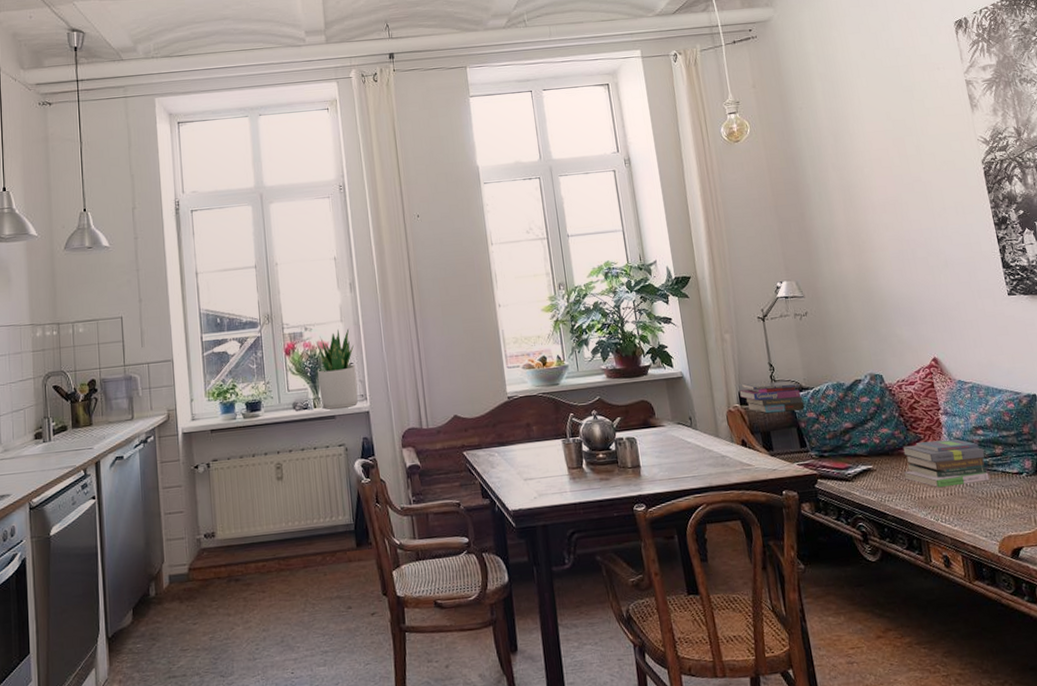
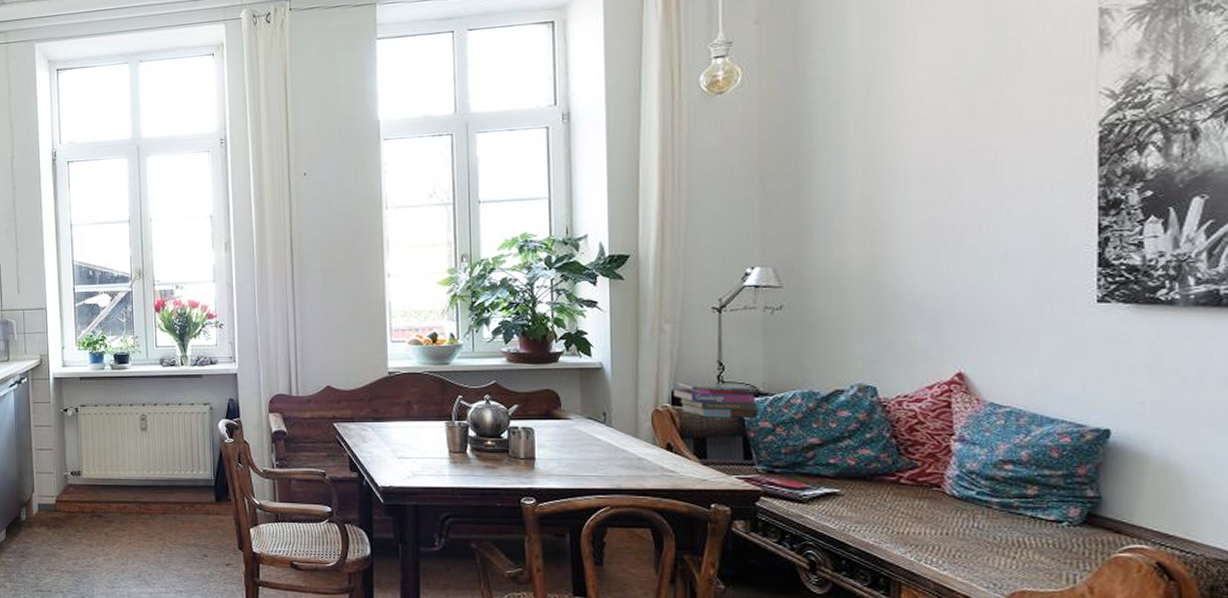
planter: present [315,328,358,410] -> none [186,289,227,368]
books: present [902,438,990,488] -> none [883,470,1010,525]

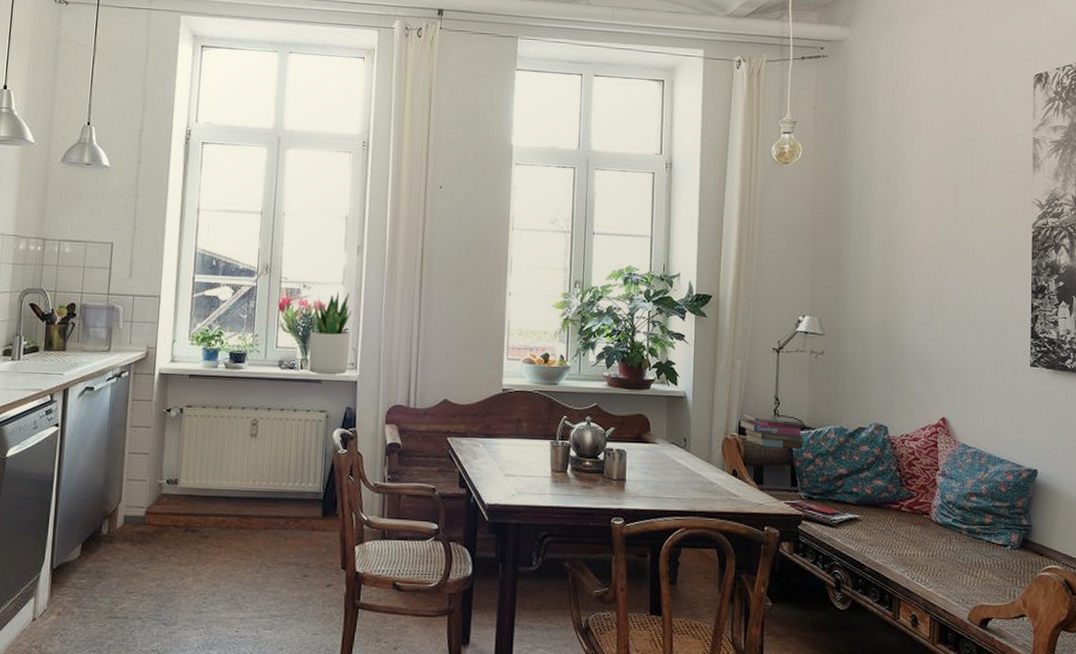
planter: none [186,289,227,368] -> present [309,292,352,374]

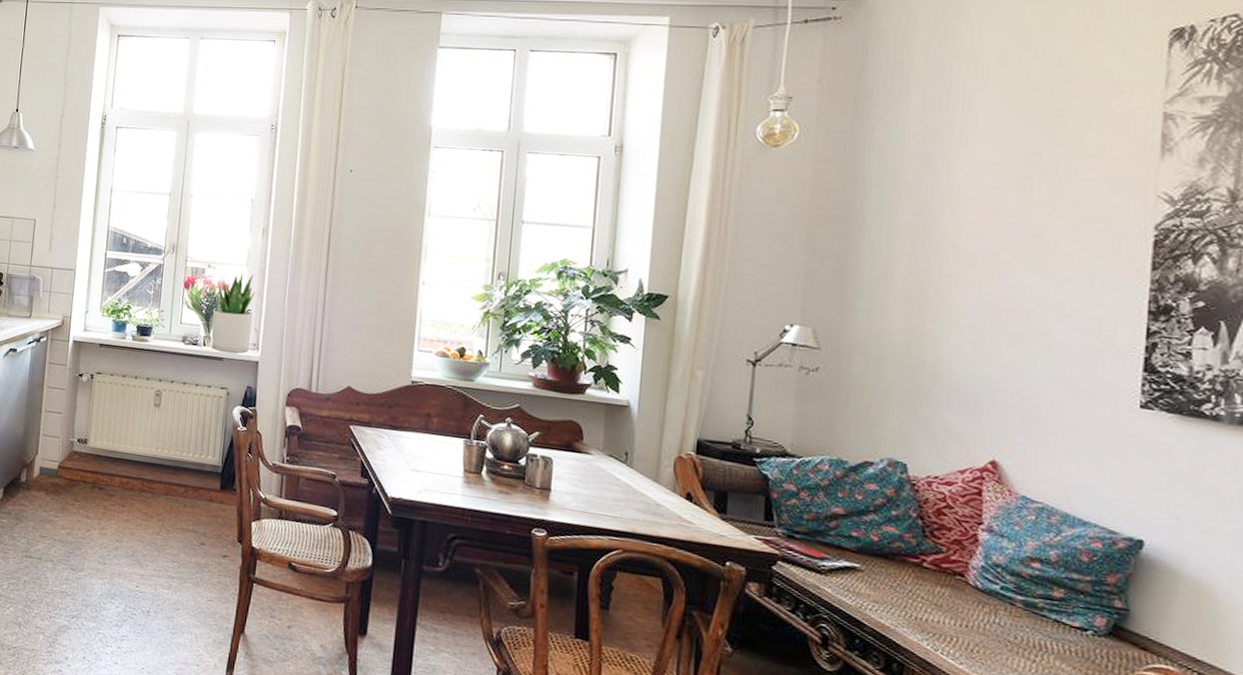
books: present [740,413,803,449] -> none [698,431,784,479]

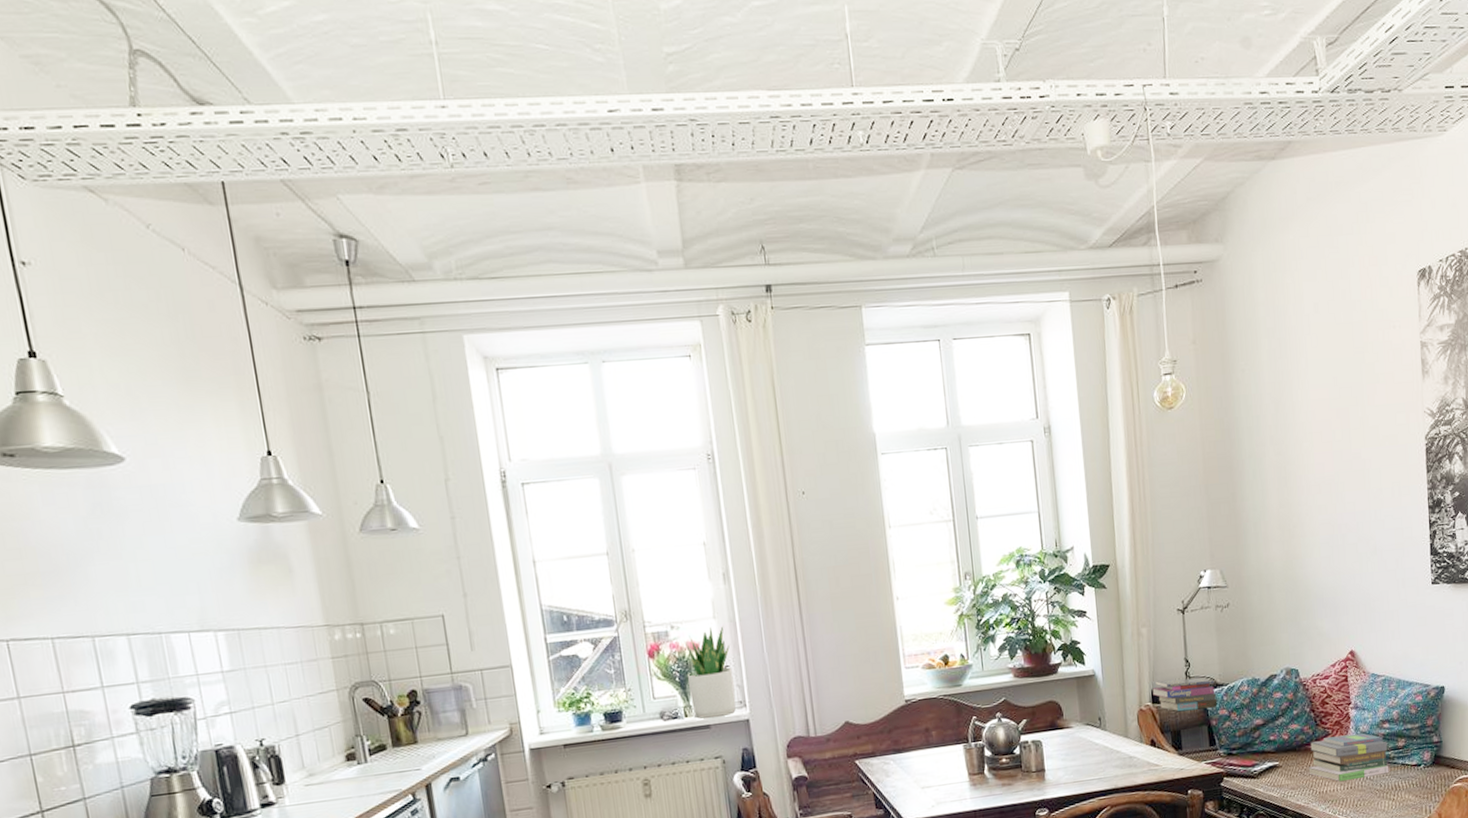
books: none [698,431,784,479] -> present [1152,677,1218,712]
books: none [903,554,1035,626] -> present [1308,733,1389,782]

